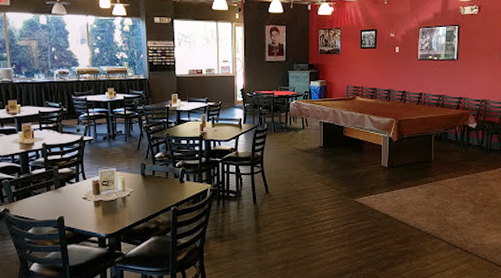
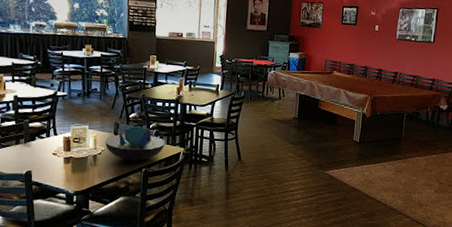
decorative bowl: none [132,166,192,201] -> present [104,126,166,161]

